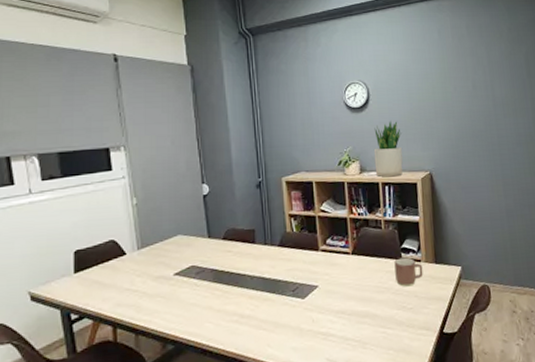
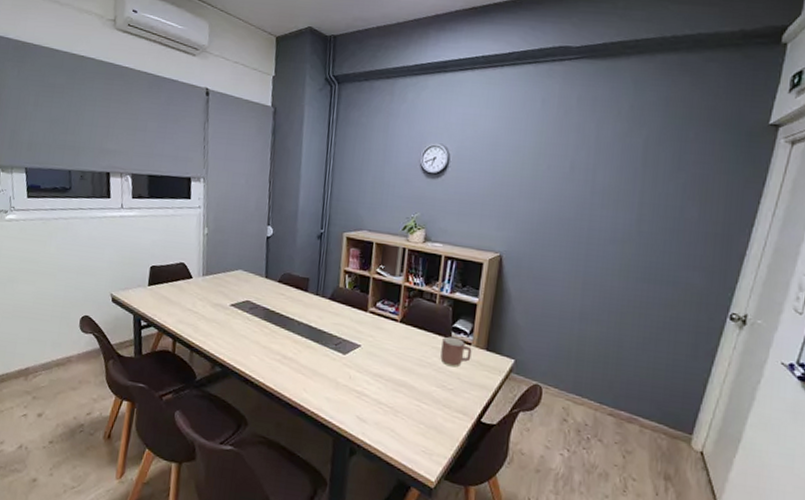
binder: none [323,181,345,212] -> present [379,245,404,277]
planter: present [373,121,403,177] -> none [440,193,477,253]

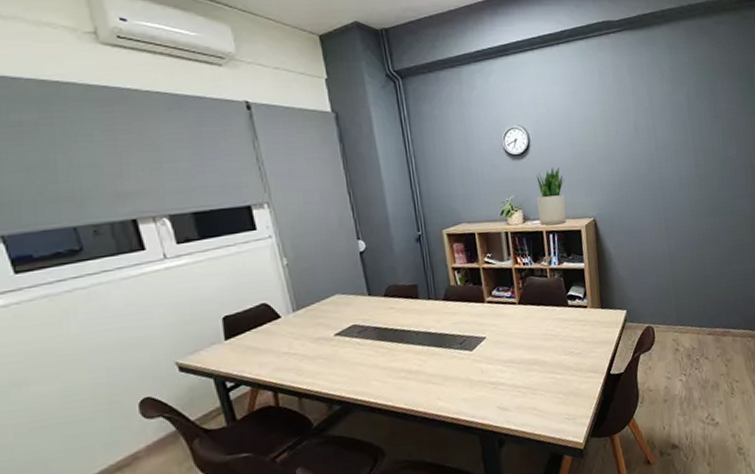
planter: none [440,193,477,253] -> present [536,167,567,226]
mug: present [440,336,472,368] -> none [561,304,590,333]

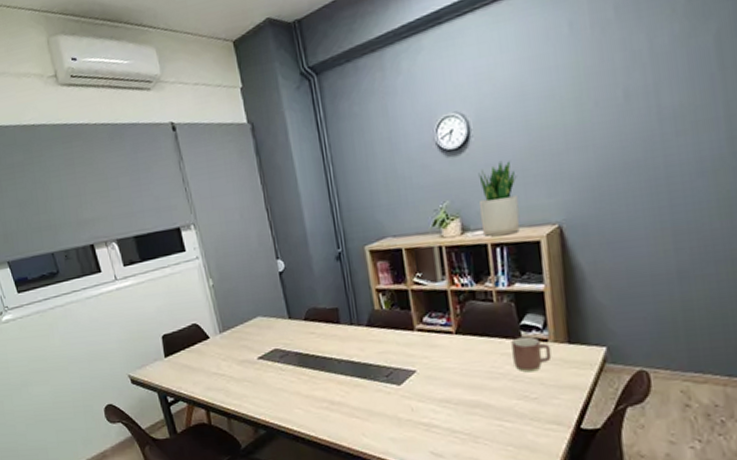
mug: none [561,304,590,333] -> present [511,336,552,373]

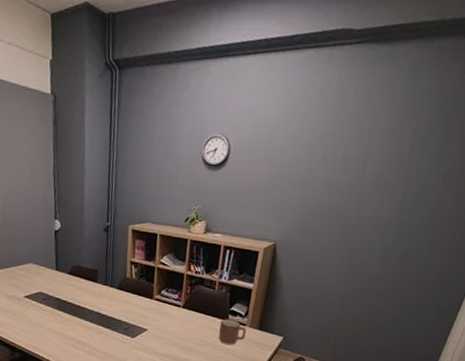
binder: present [414,246,444,283] -> none [163,237,186,267]
planter: present [478,161,520,237] -> none [220,184,255,242]

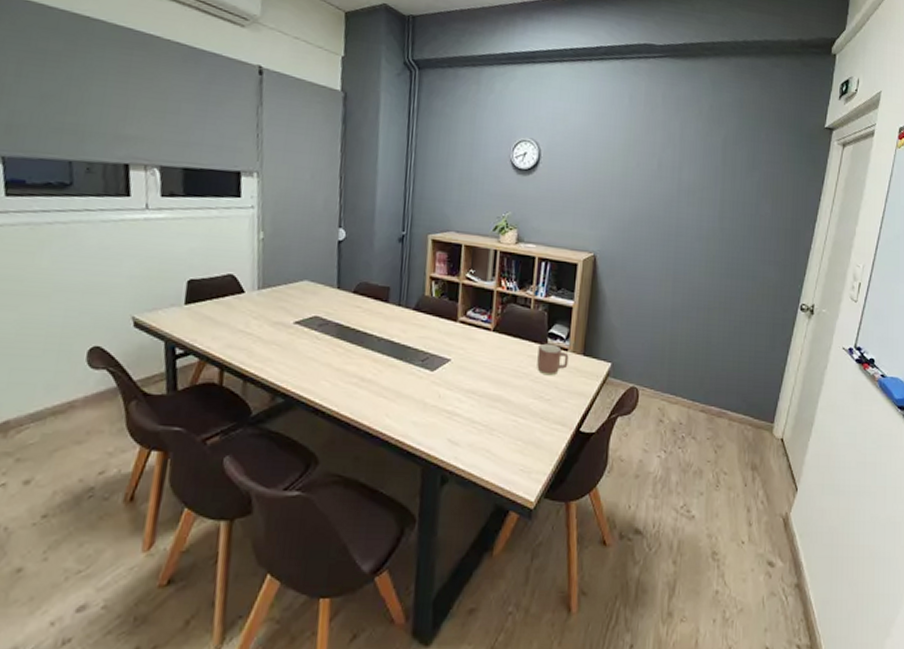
binder: none [163,237,186,267] -> present [469,247,495,282]

